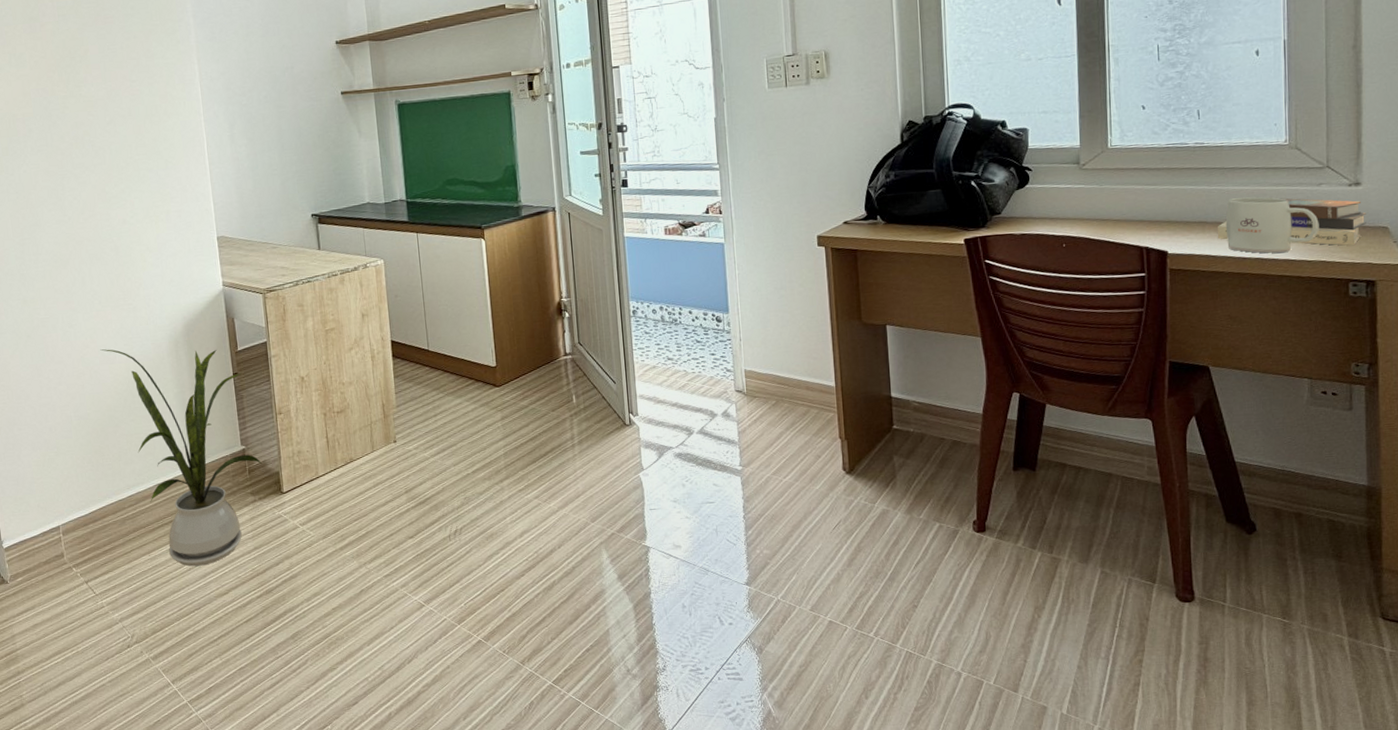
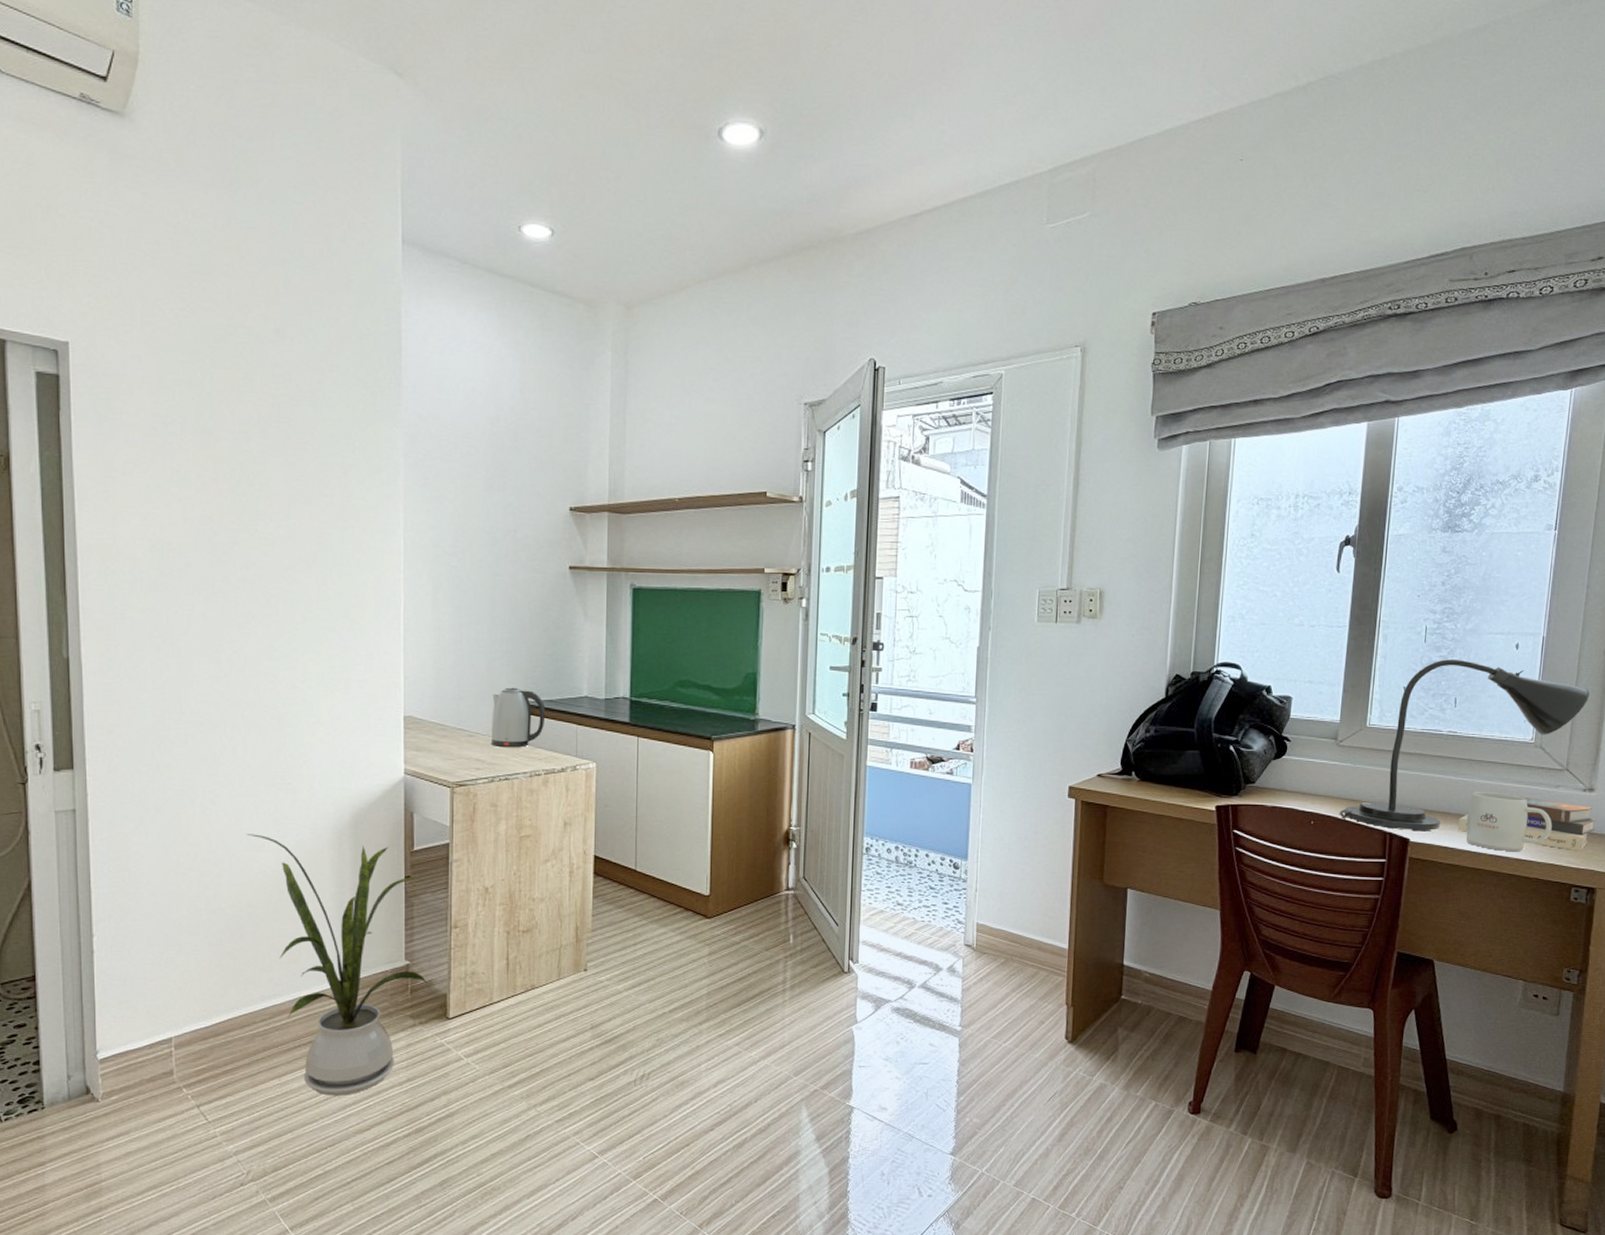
kettle: none [288,201,336,254] -> present [492,687,546,747]
desk lamp: none [1091,72,1342,243] -> present [1340,658,1590,830]

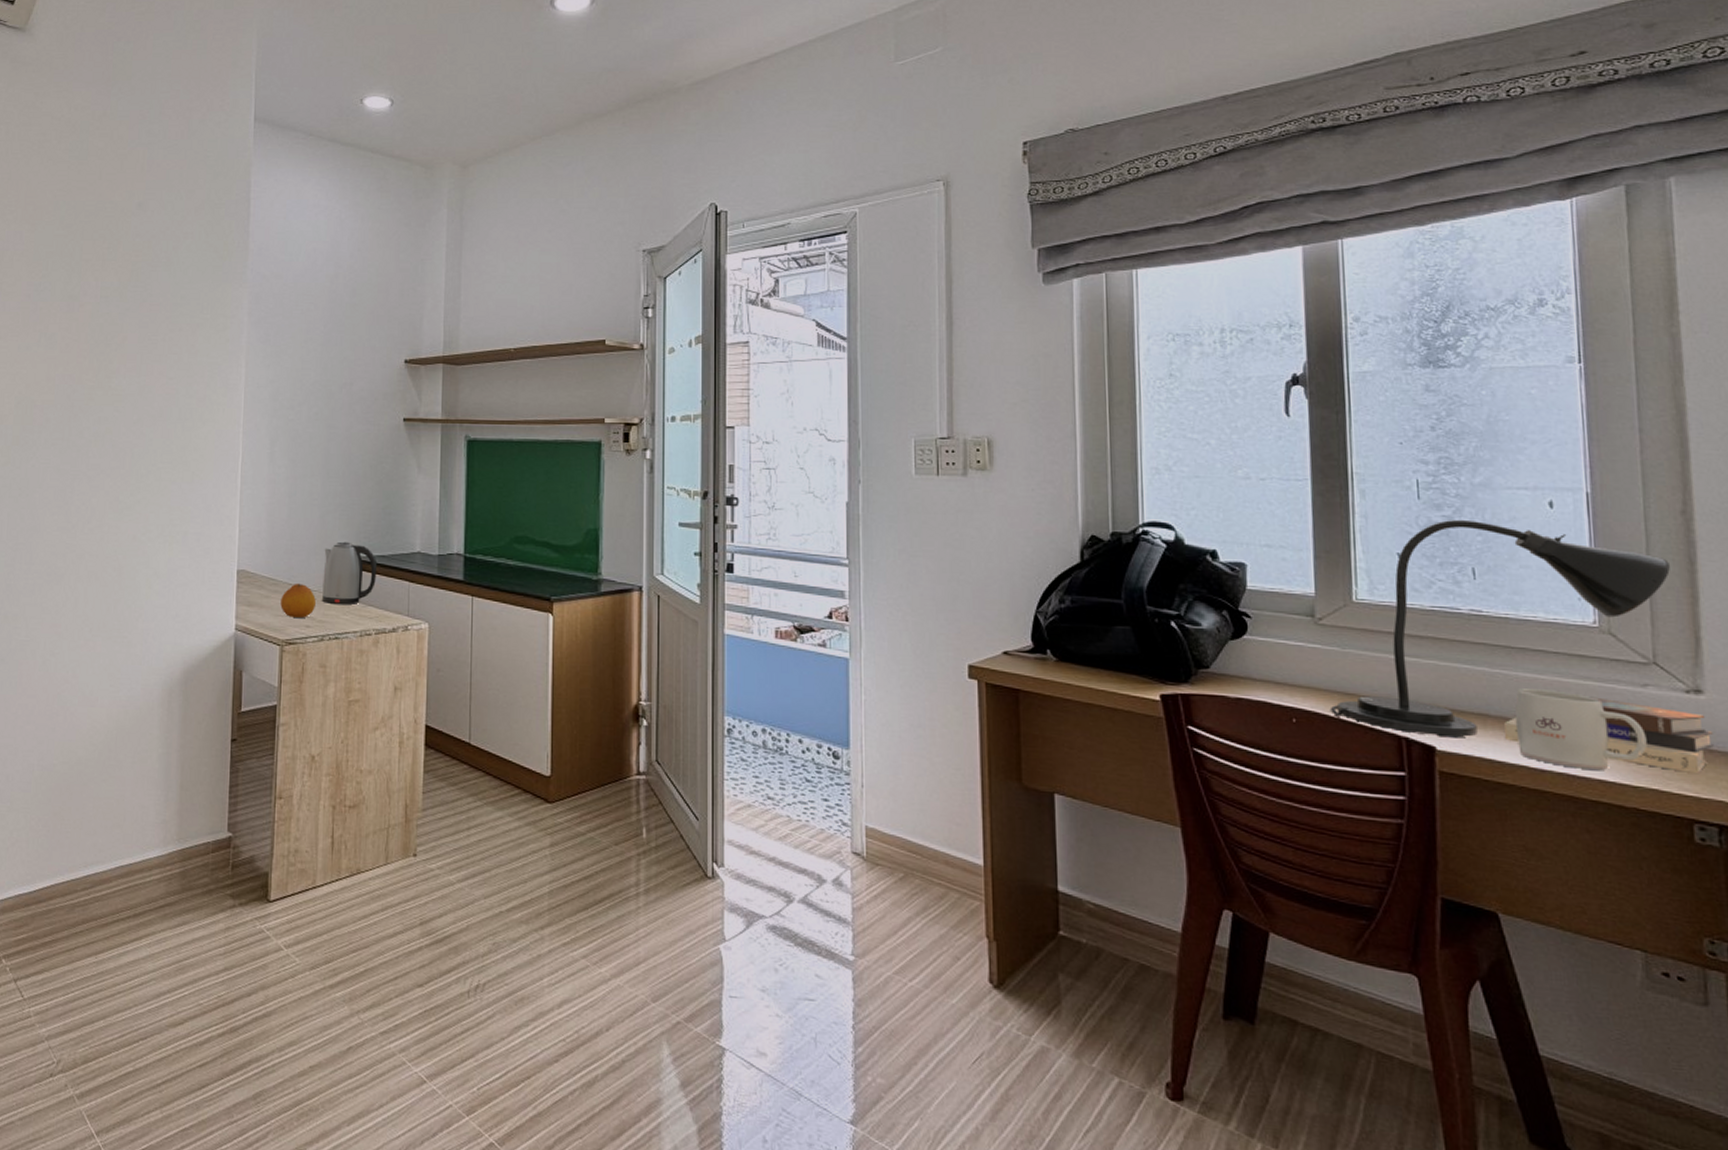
house plant: present [246,834,427,1096] -> none [81,687,249,982]
fruit: none [450,727,485,762] -> present [280,583,316,619]

